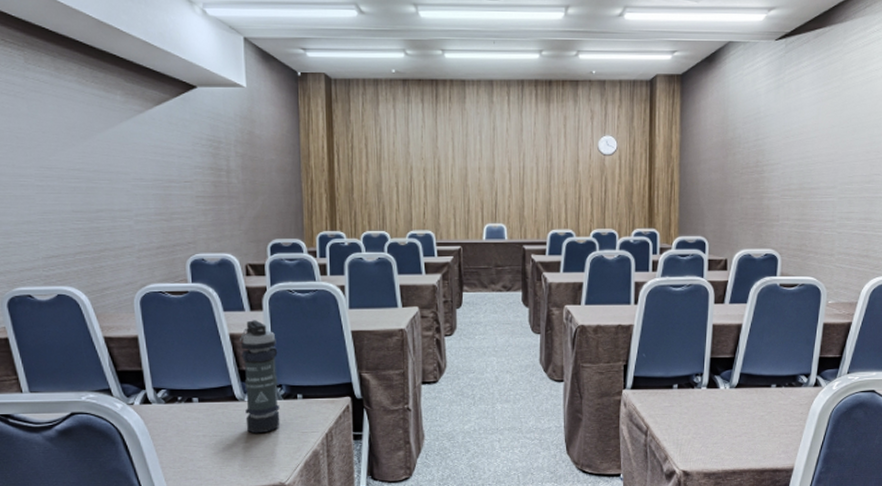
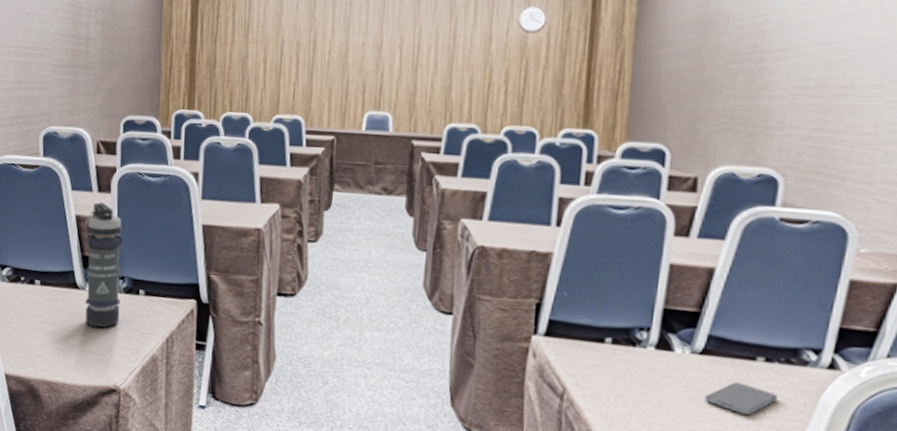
smartphone: none [740,404,785,426] -> present [704,382,778,415]

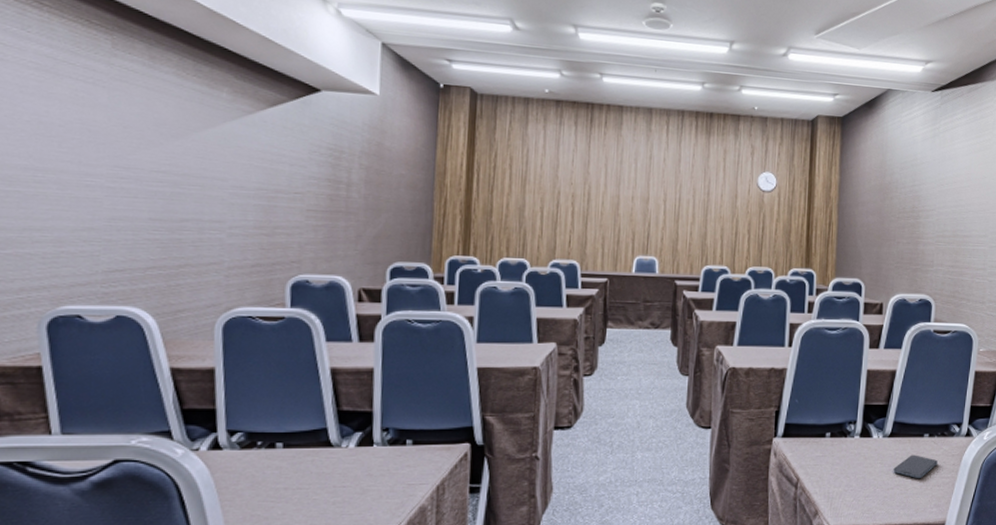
smoke grenade: present [84,202,123,328] -> none [340,352,388,486]

